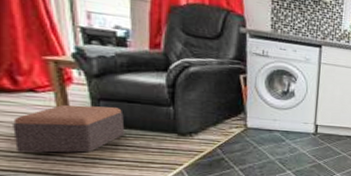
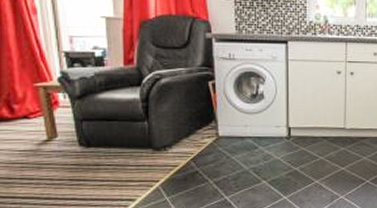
footstool: present [13,104,125,153] -> none [10,127,105,178]

